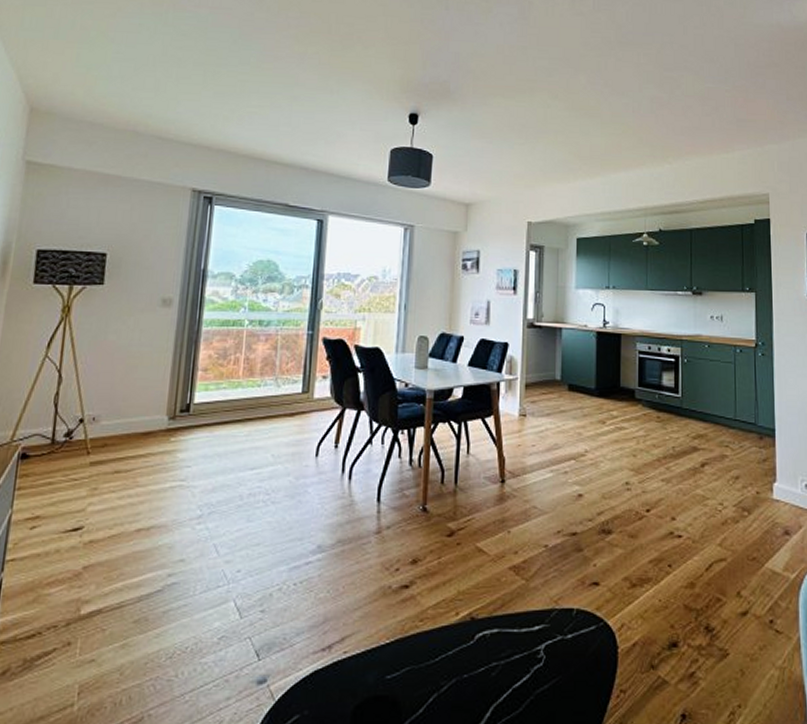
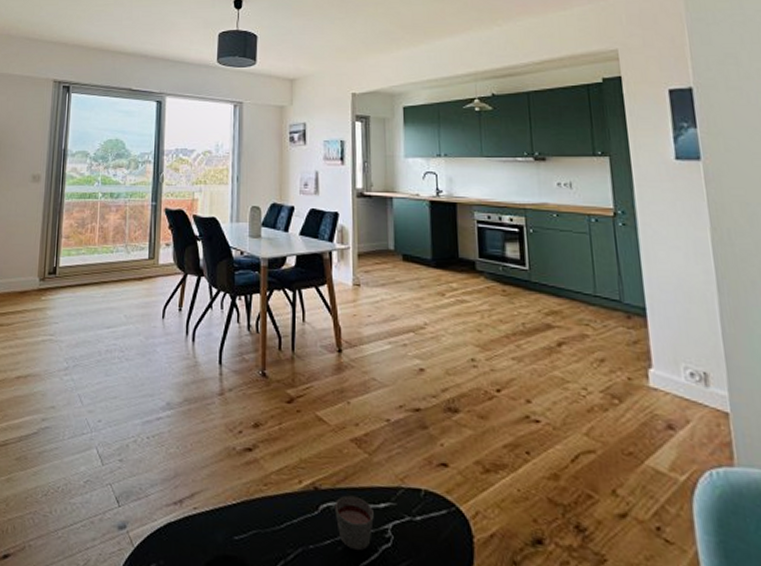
candle: none [490,622,528,674] -> present [334,495,374,551]

